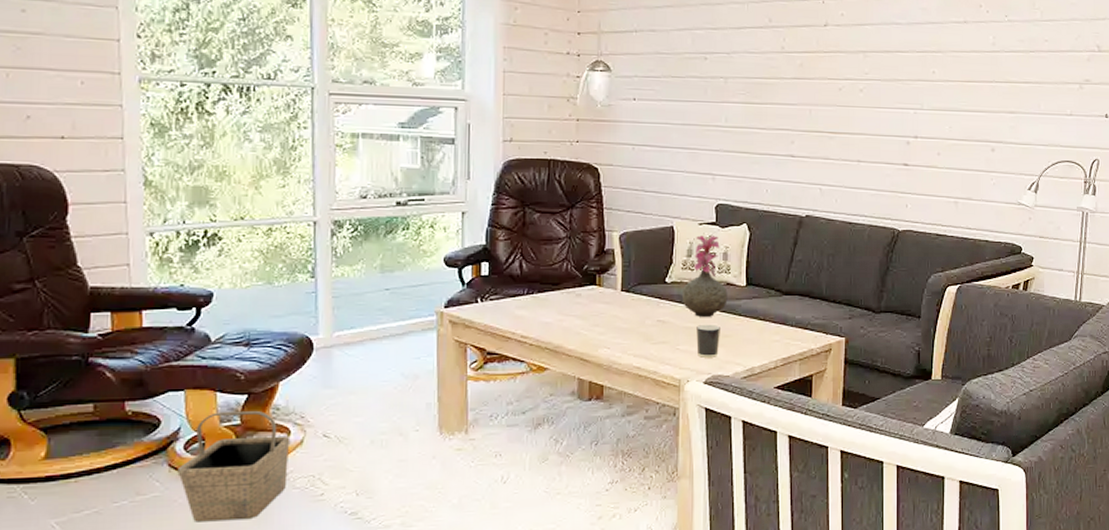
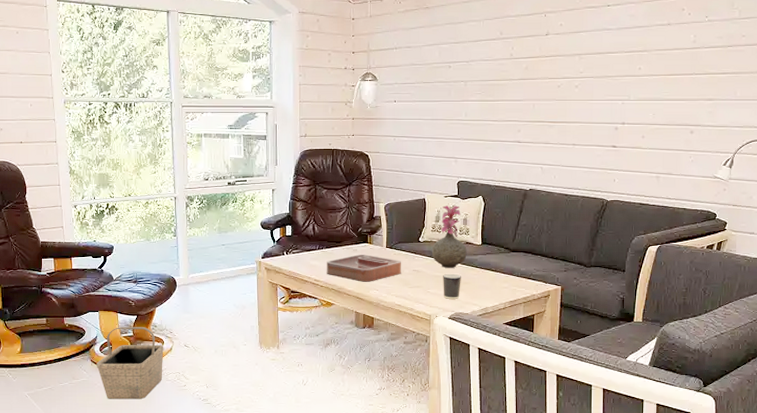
decorative tray: none [537,300,643,338] -> present [326,254,402,282]

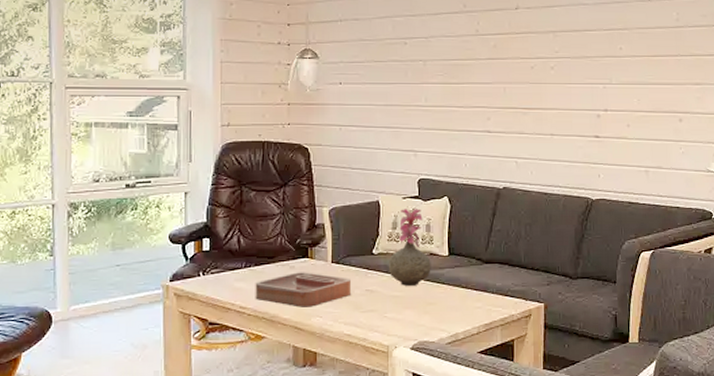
mug: present [443,273,461,299] -> none [403,292,425,325]

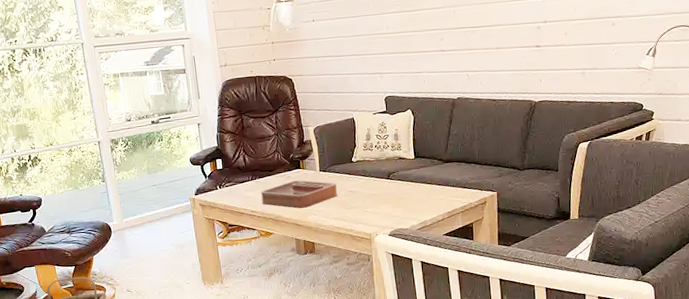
vase: present [389,209,431,286] -> none [366,121,401,186]

